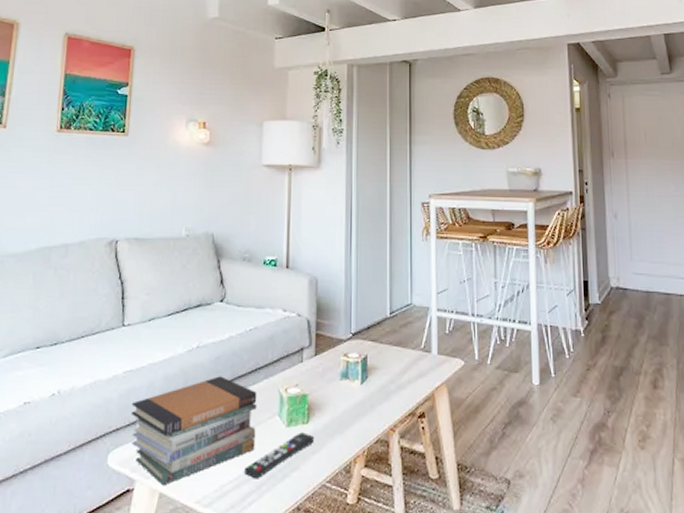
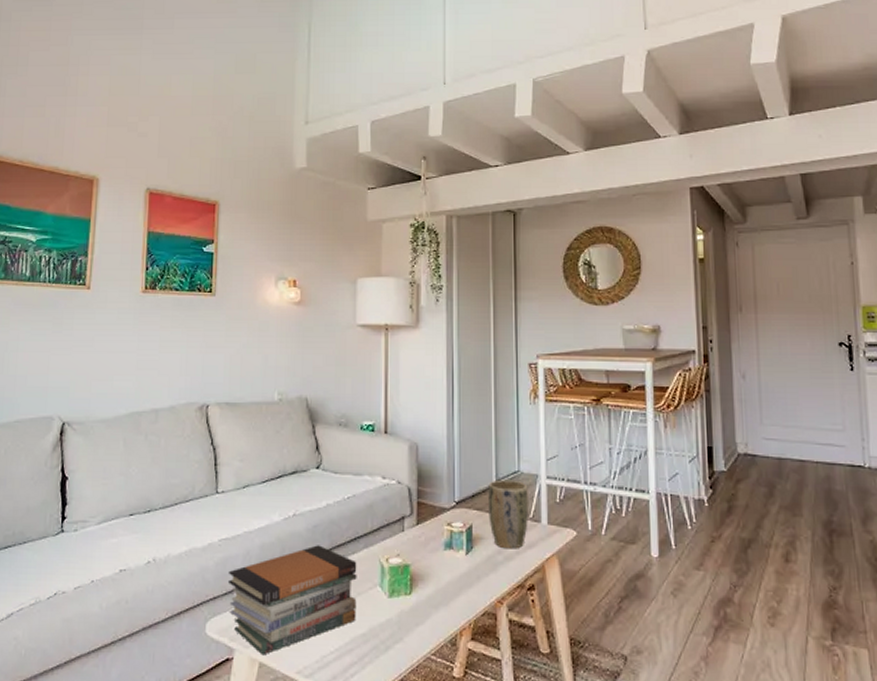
remote control: present [244,432,315,479] -> none [346,603,418,651]
plant pot: none [383,312,420,379] -> present [488,479,528,549]

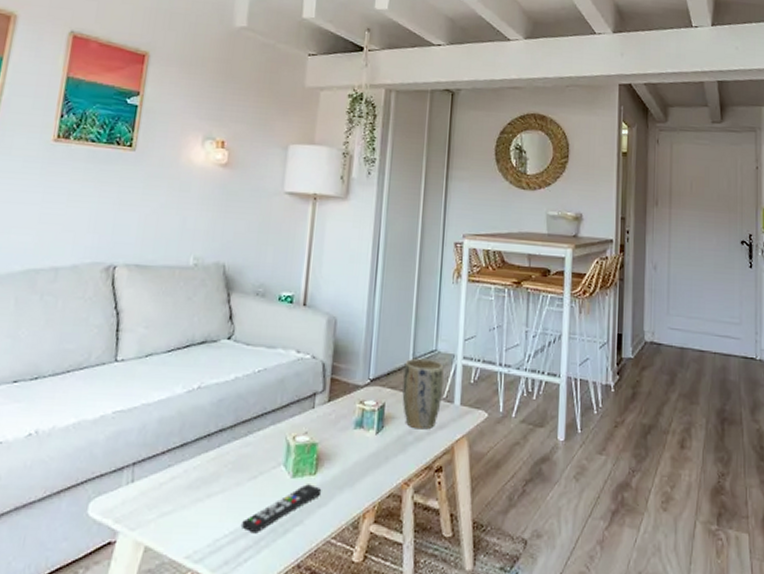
book stack: present [227,545,357,656] -> none [116,420,262,539]
remote control: none [346,603,418,651] -> present [242,484,322,534]

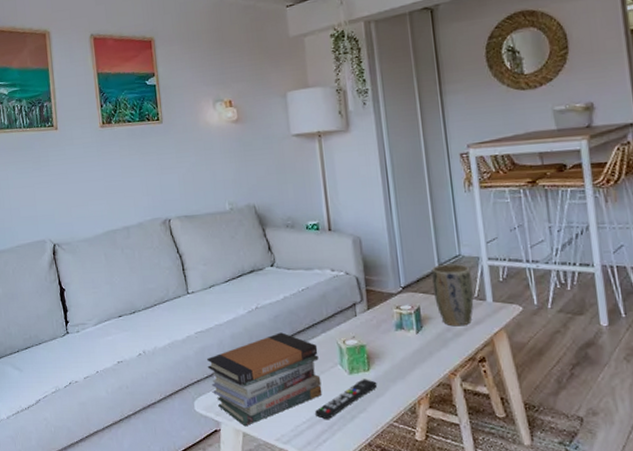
book stack: none [116,420,262,539] -> present [206,332,323,427]

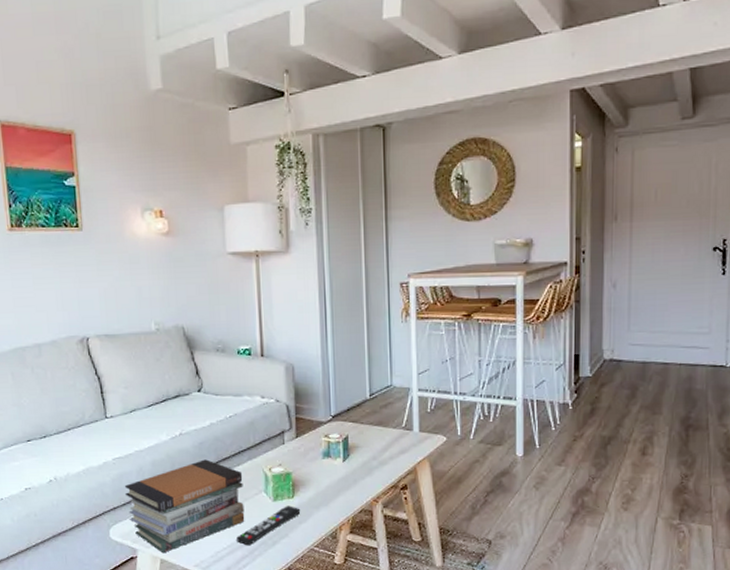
plant pot: present [431,263,474,327] -> none [363,393,401,455]

